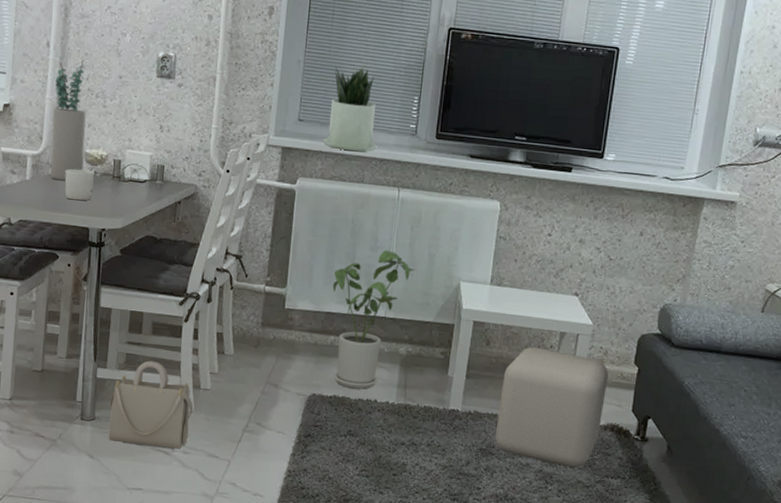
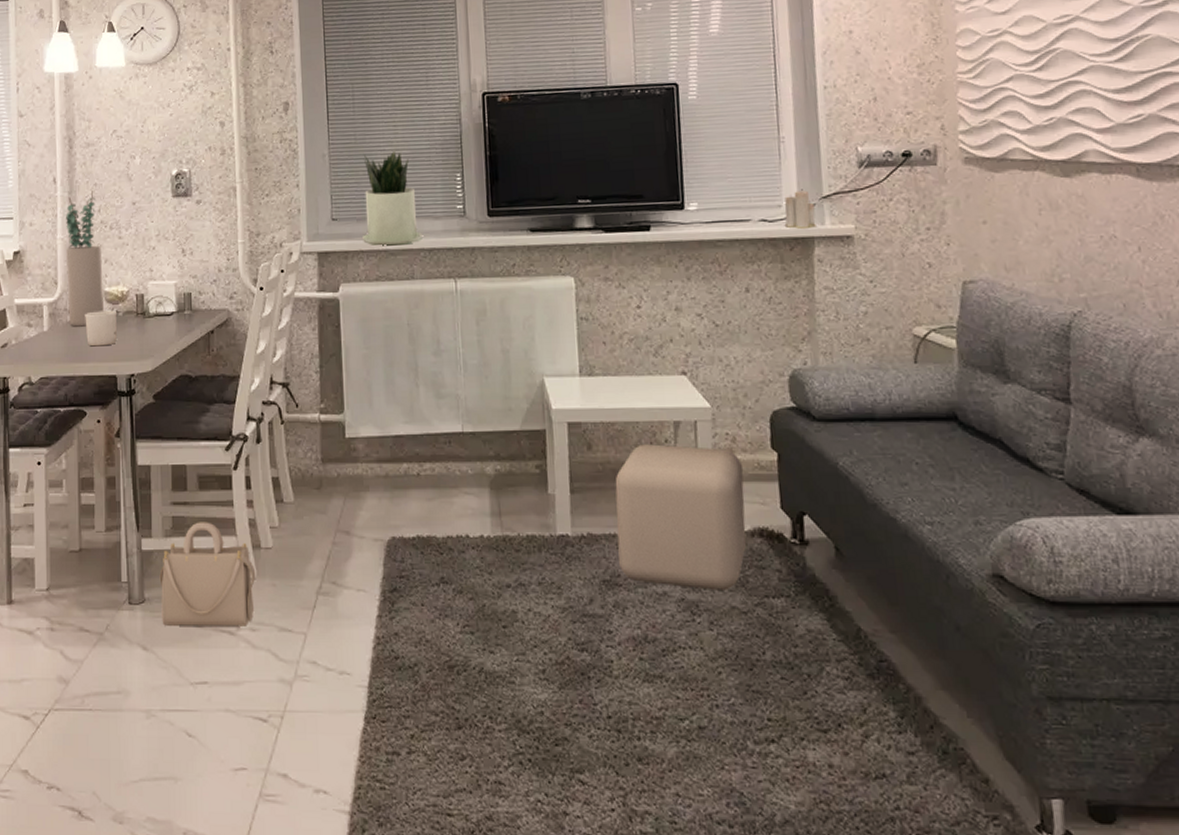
house plant: present [332,250,415,389] -> none [396,352,489,524]
candle: none [683,157,711,191] -> present [784,190,816,230]

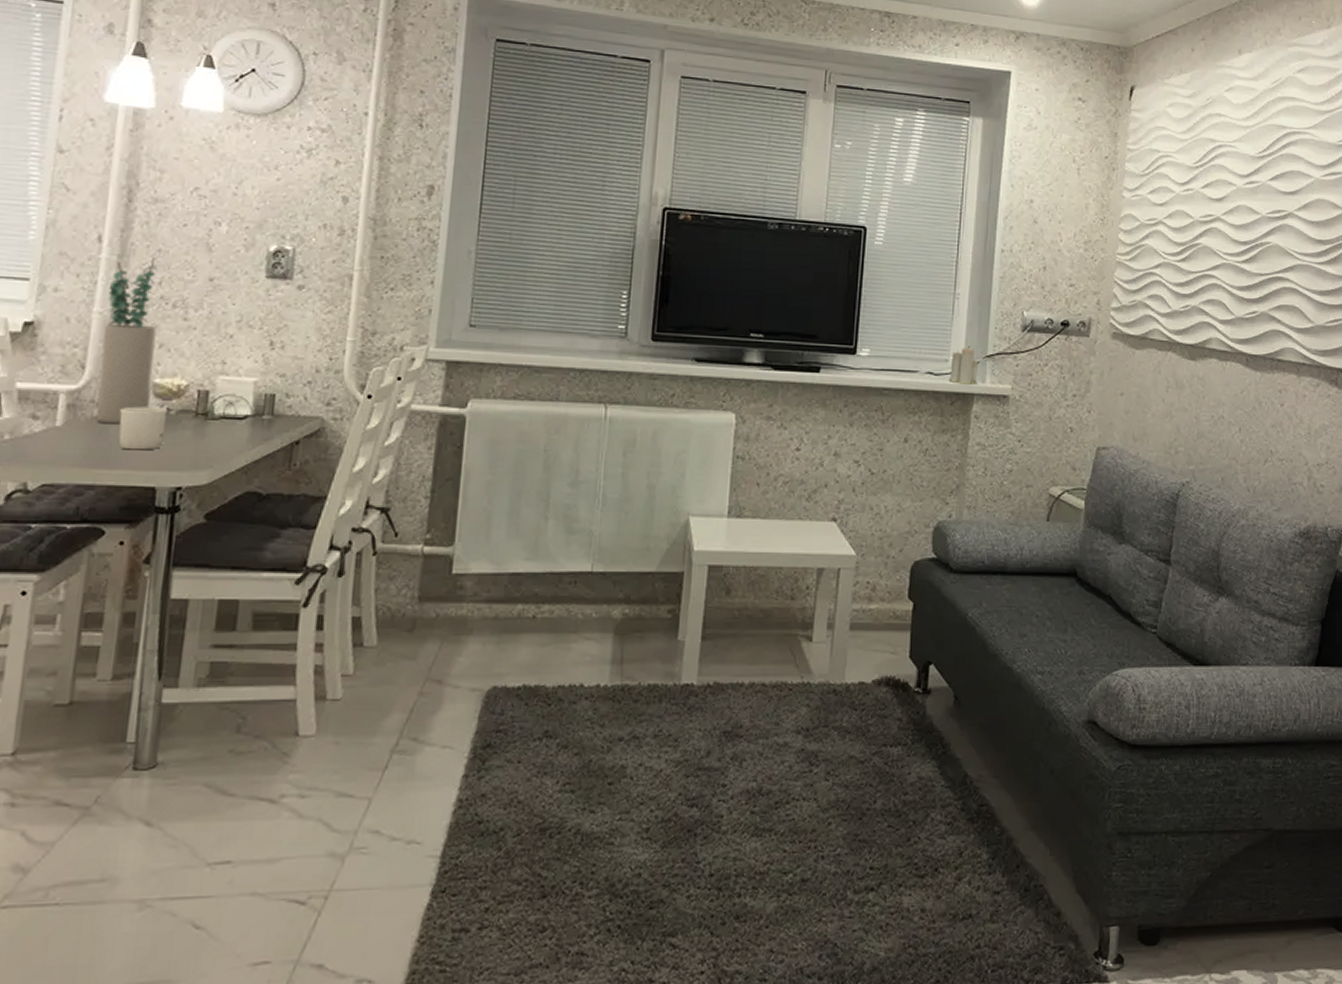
handbag: present [159,522,256,626] -> none [177,668,316,795]
planter: present [361,151,422,246] -> none [502,258,575,362]
cube: present [615,444,746,590] -> none [743,591,878,740]

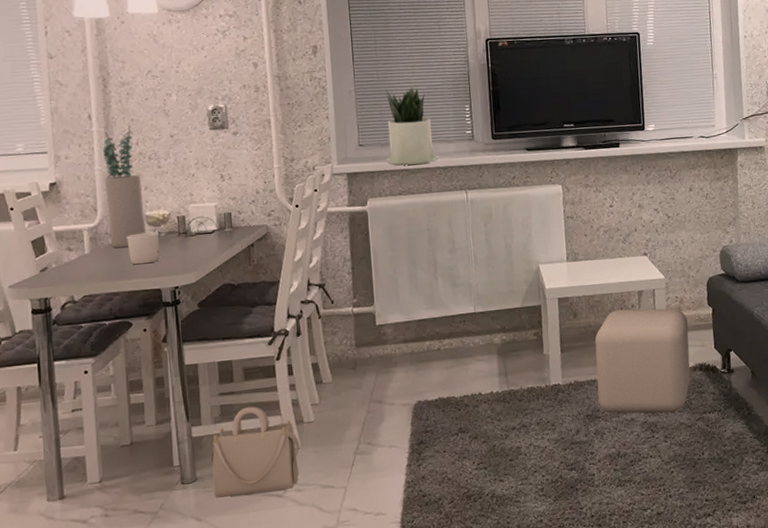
handbag: none [177,668,316,795] -> present [210,406,300,498]
planter: none [502,258,575,362] -> present [385,87,438,166]
cube: none [743,591,878,740] -> present [595,308,690,414]
candle: present [948,347,978,386] -> none [717,114,739,143]

